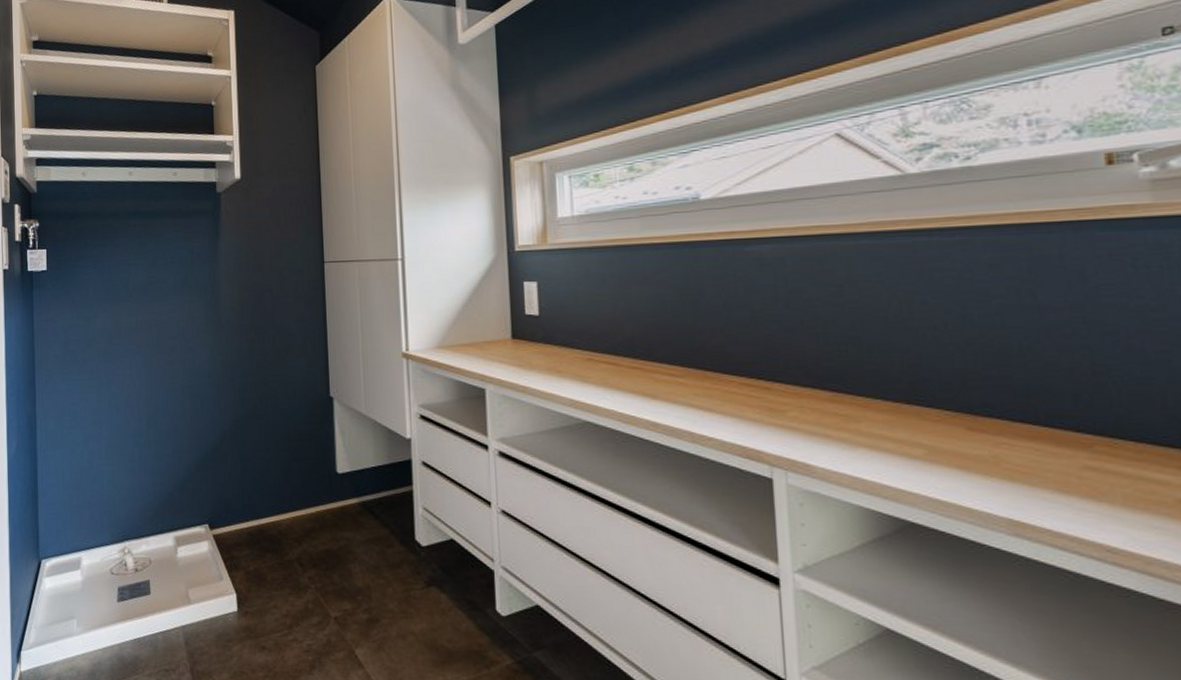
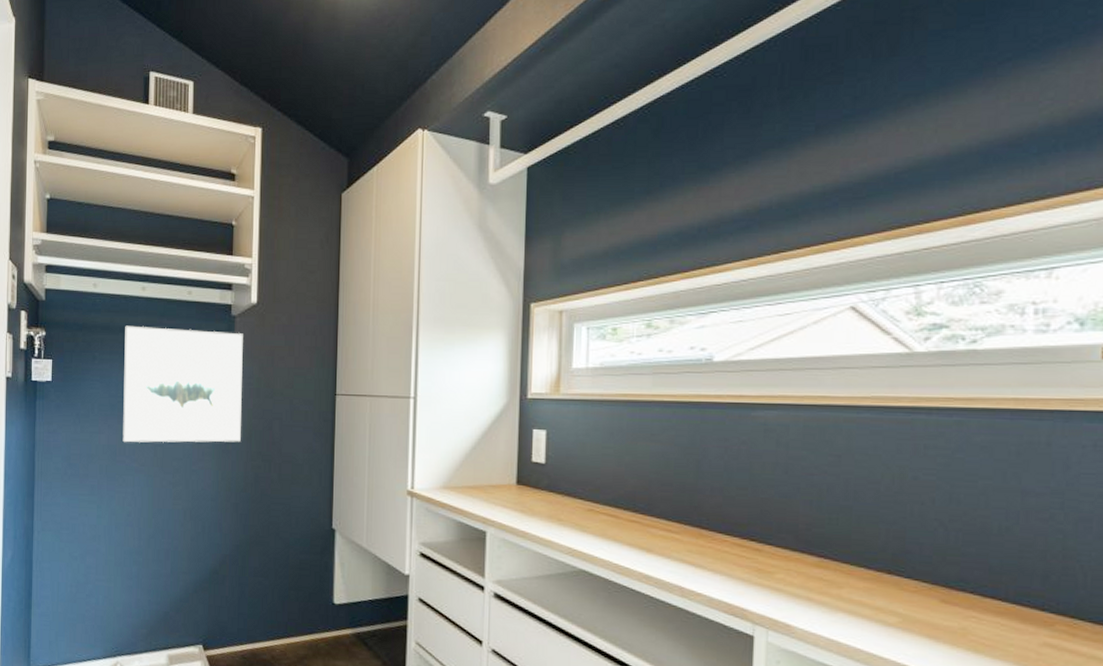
wall art: none [115,209,233,326] -> present [123,325,243,443]

